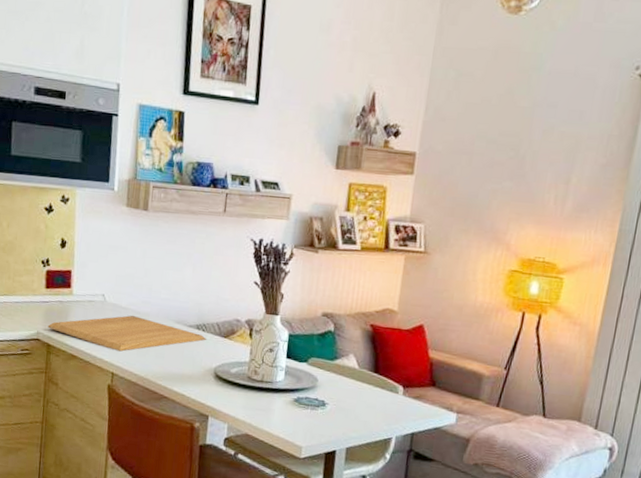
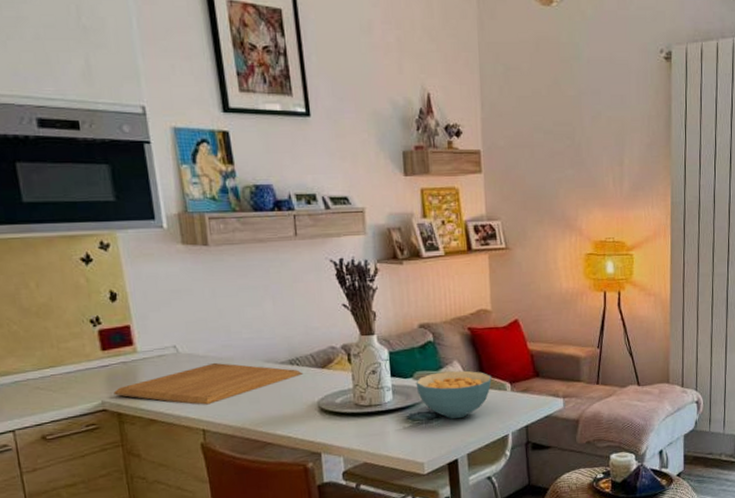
cereal bowl: none [308,362,385,411] -> present [416,370,492,419]

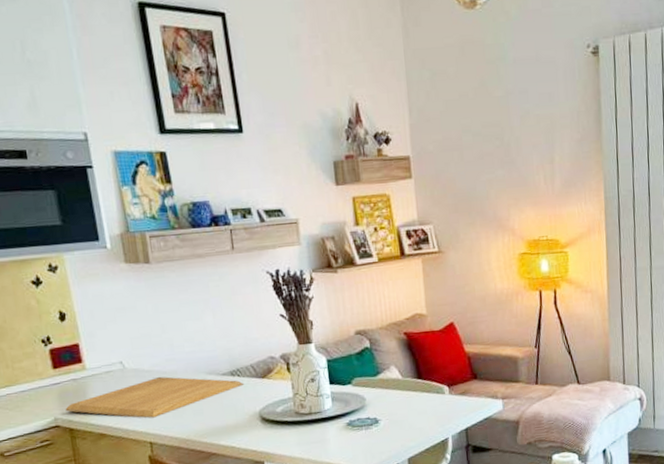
cereal bowl: present [416,370,492,419] -> none [354,375,430,424]

